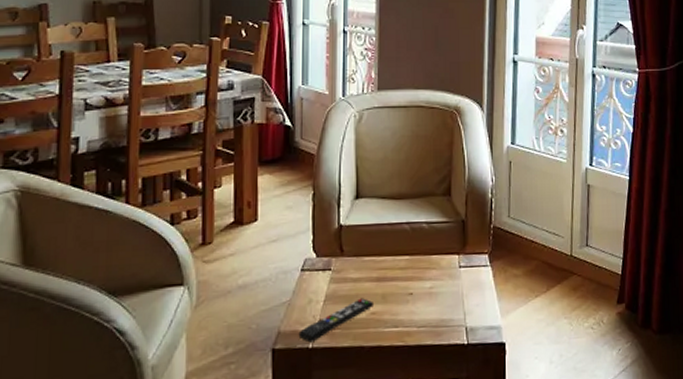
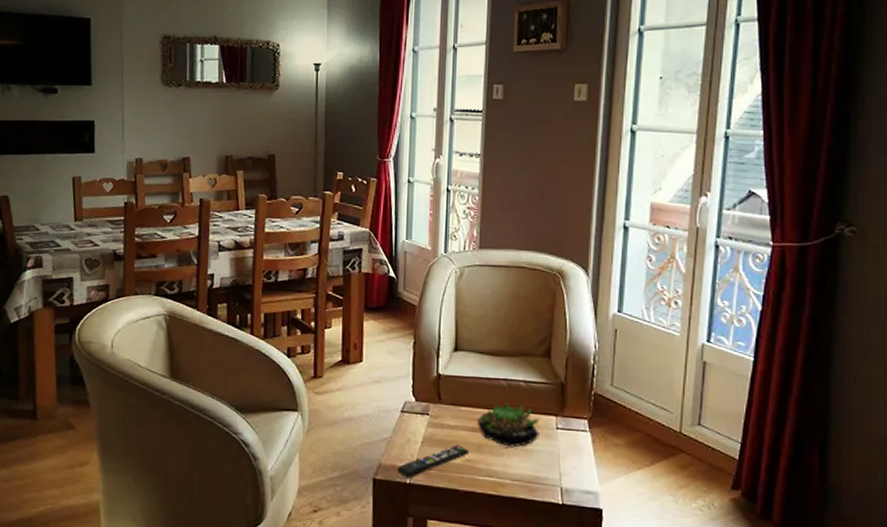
succulent plant: none [380,247,443,293] -> present [476,404,540,448]

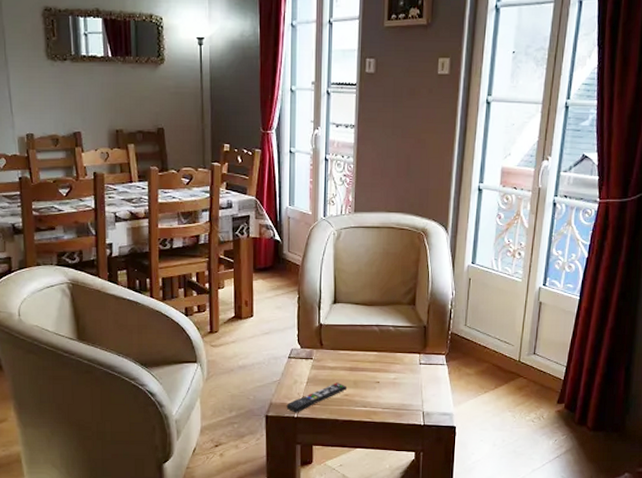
succulent plant: present [476,404,540,448] -> none [353,346,406,382]

